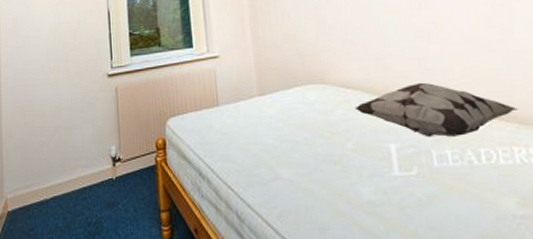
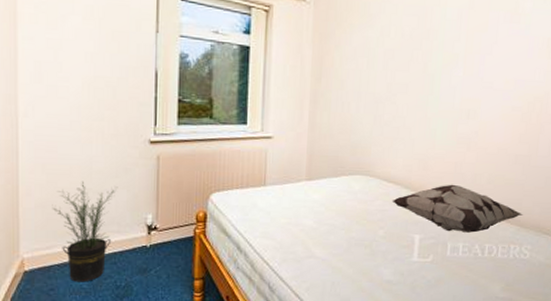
potted plant: none [29,119,84,221] -> present [52,181,118,282]

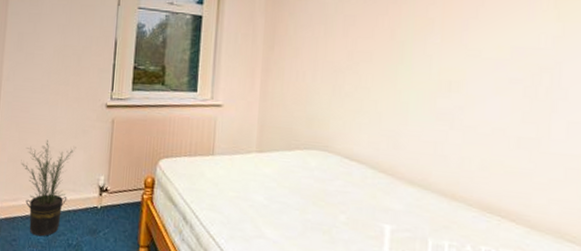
decorative pillow: present [391,184,524,233] -> none [355,167,535,230]

